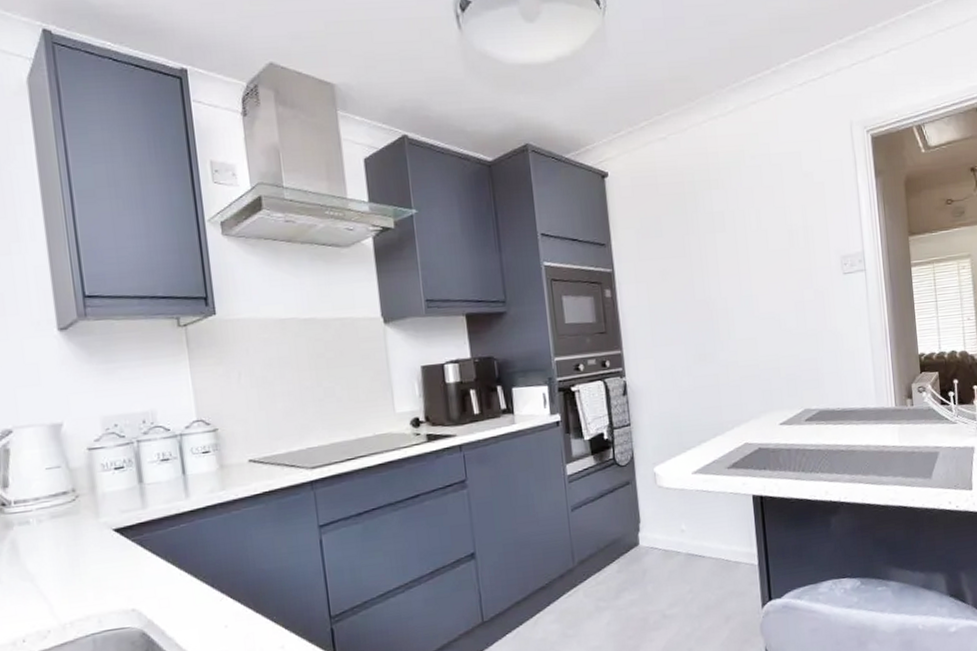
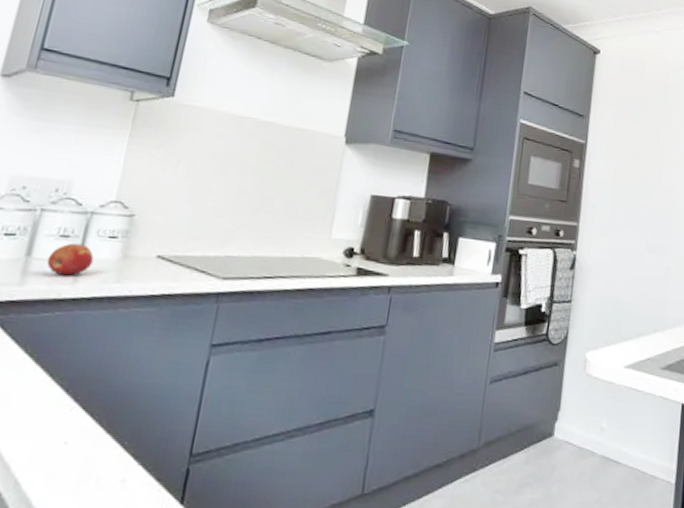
apple: none [157,463,197,494] -> present [46,243,94,276]

